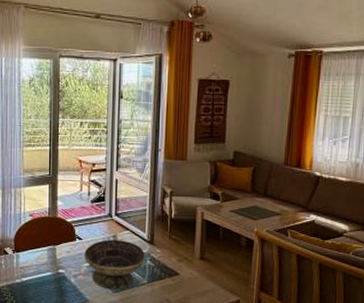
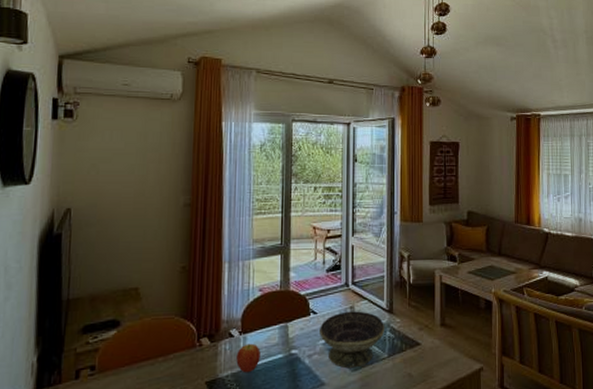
fruit: none [11,261,32,286] -> present [236,343,261,373]

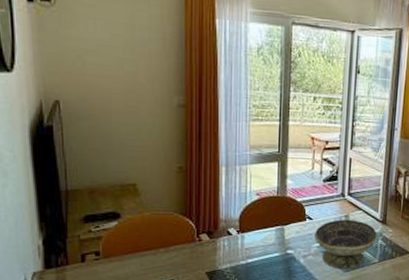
fruit: present [236,343,261,373] -> none [235,242,258,267]

